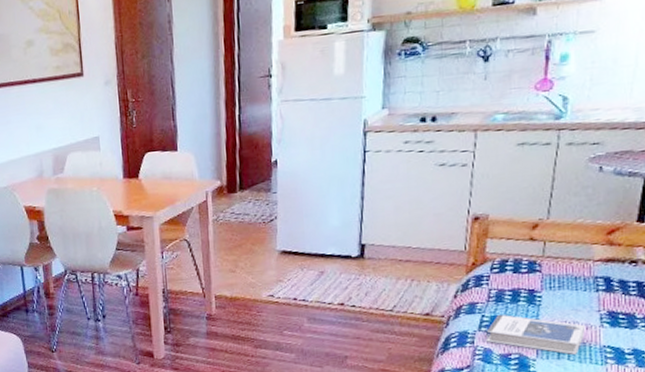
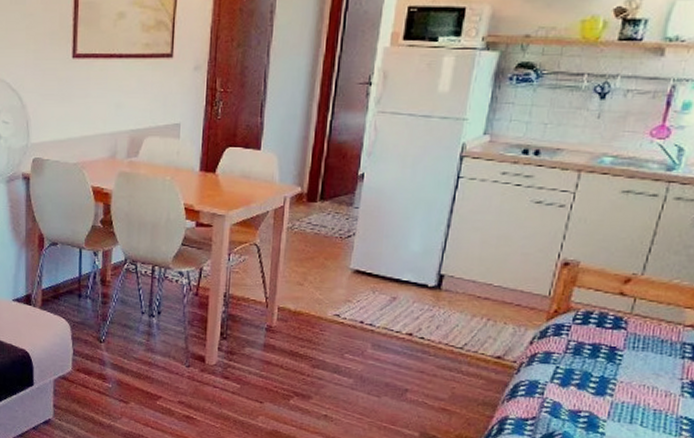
hardback book: present [486,315,586,354] -> none [557,369,665,421]

